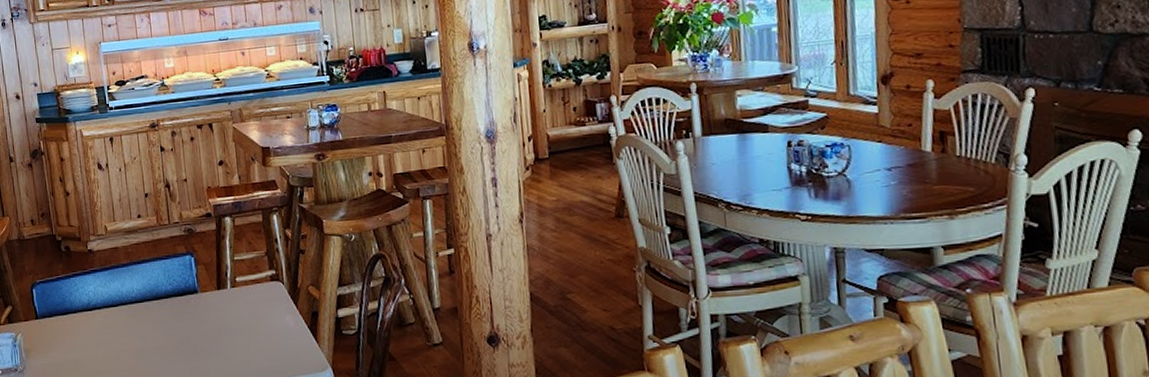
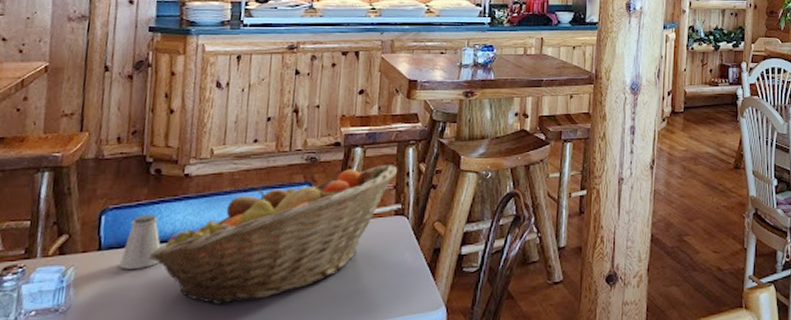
saltshaker: none [53,287,83,335] -> present [119,214,161,269]
fruit basket: none [74,231,266,367] -> present [148,164,397,306]

